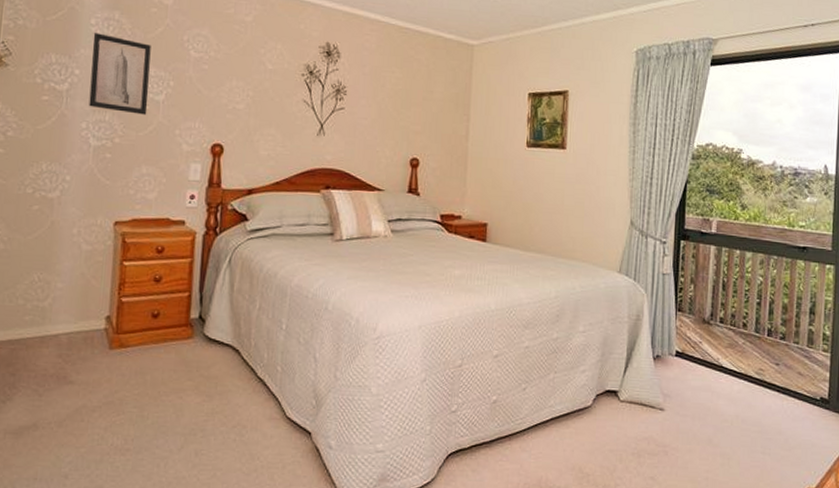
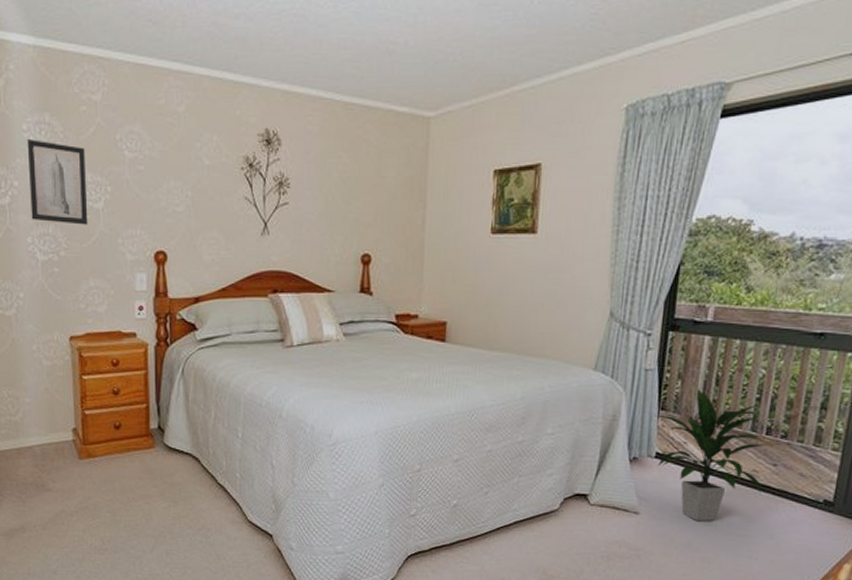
indoor plant: none [673,292,771,417] -> present [655,388,769,521]

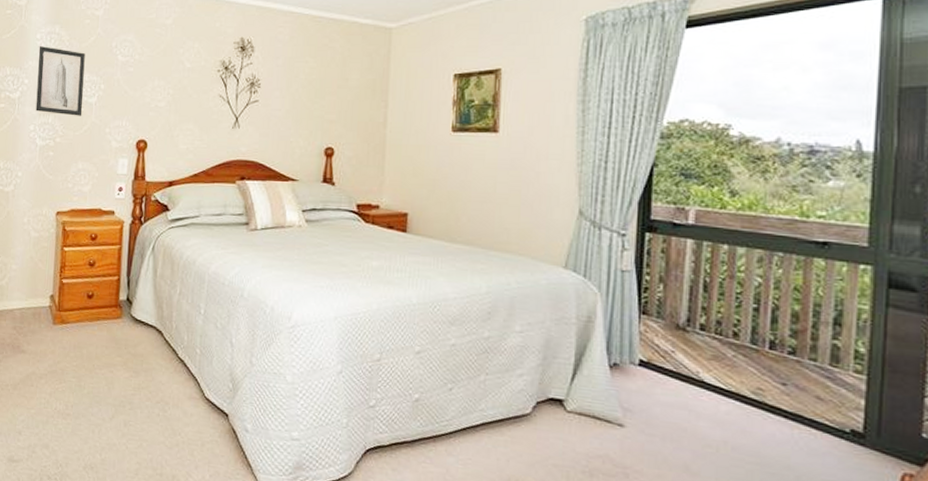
indoor plant: present [655,388,769,521] -> none [635,293,775,443]

